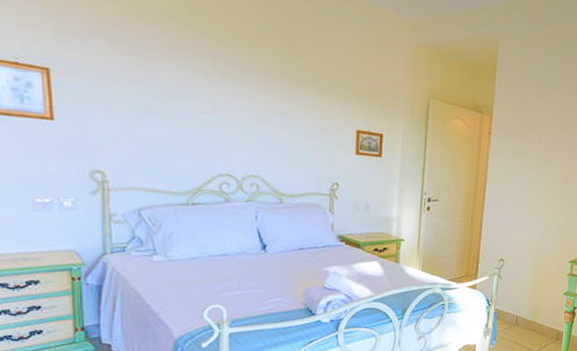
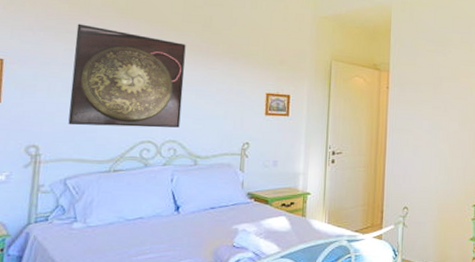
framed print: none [133,31,264,162] -> present [68,23,186,128]

